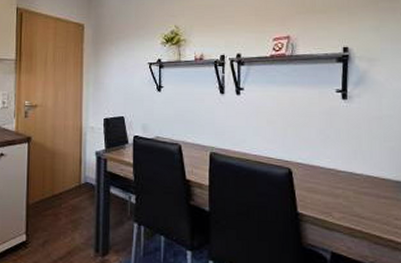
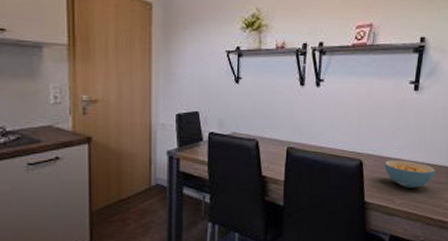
cereal bowl: none [316,170,379,201] -> present [384,160,436,188]

